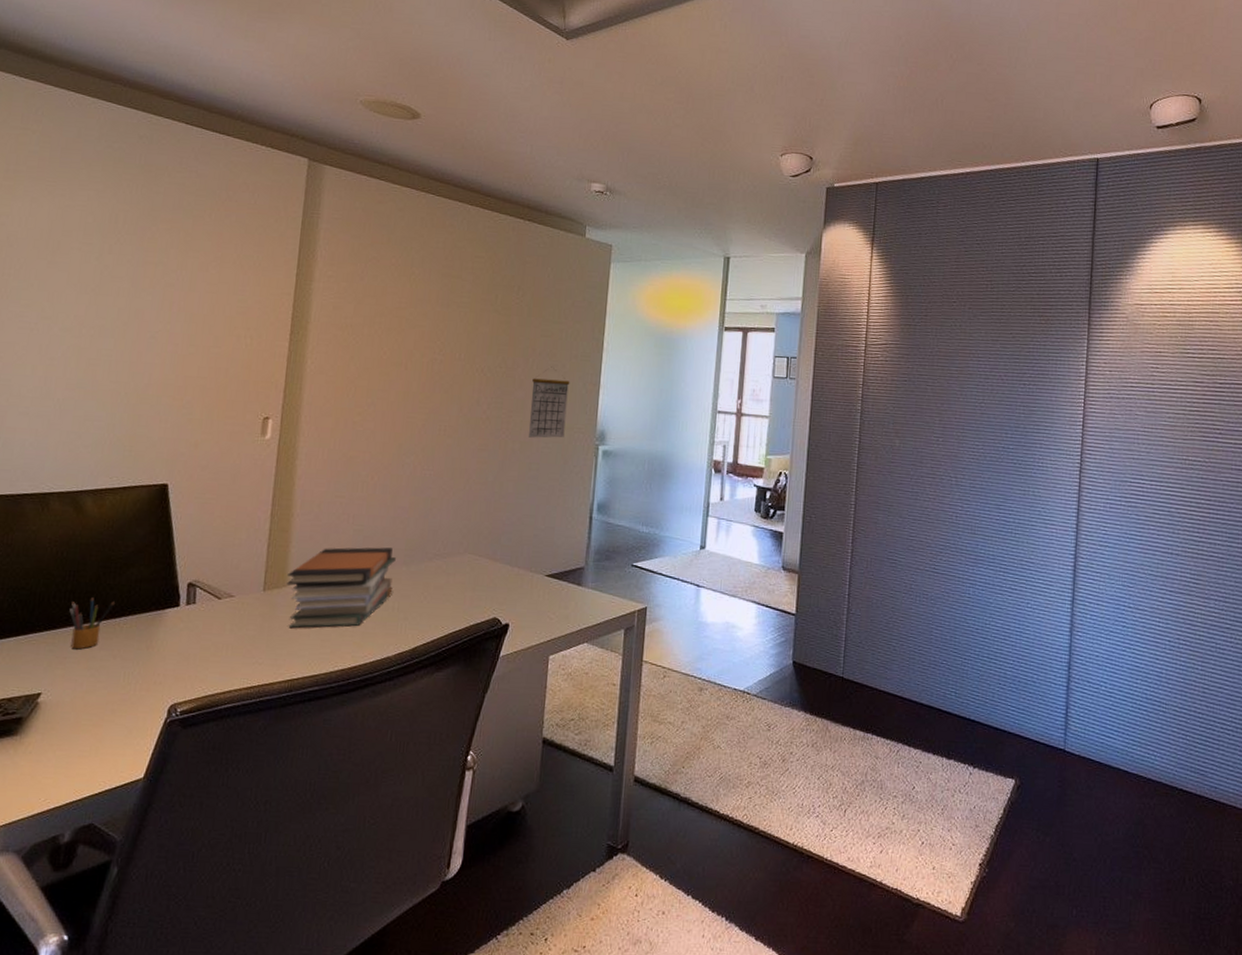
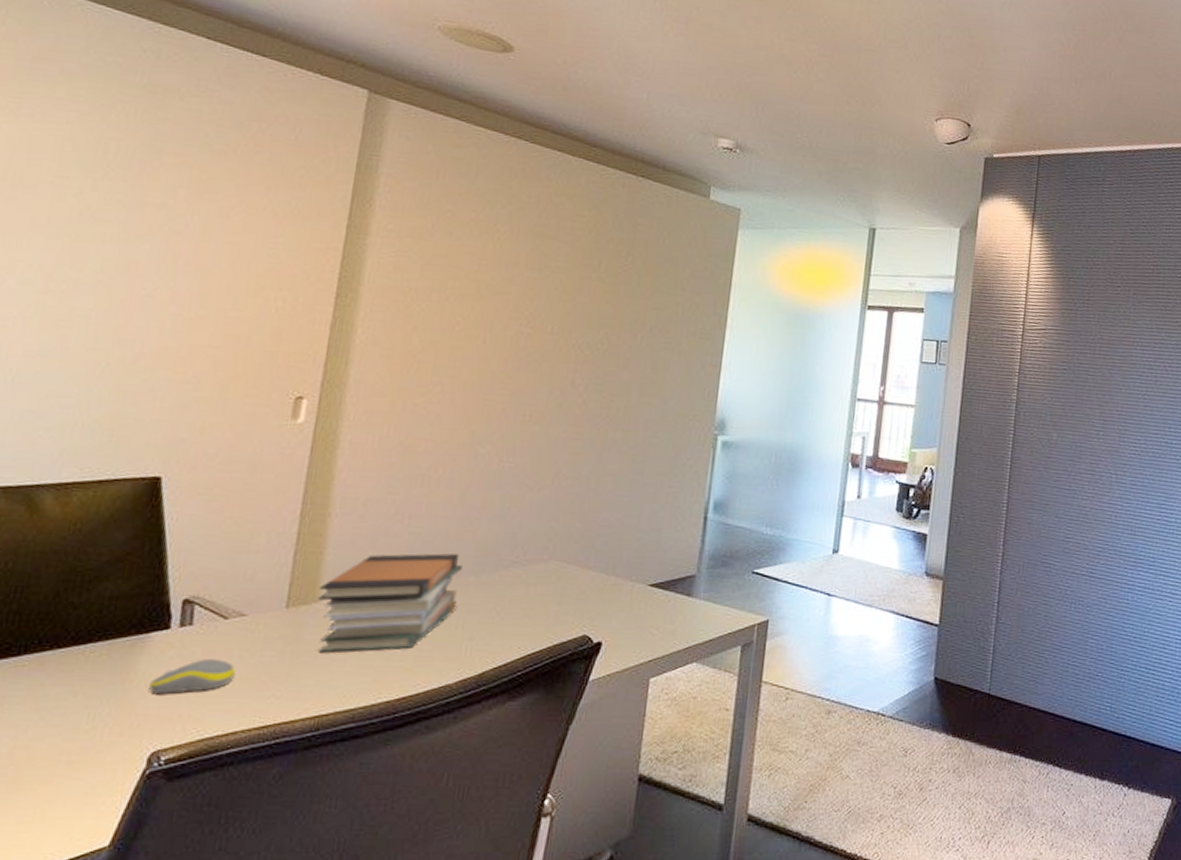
pencil box: present [69,597,115,650] -> none [12,619,79,686]
computer mouse: none [166,631,228,659] -> present [149,659,236,695]
calendar: present [528,366,570,438] -> none [633,344,686,427]

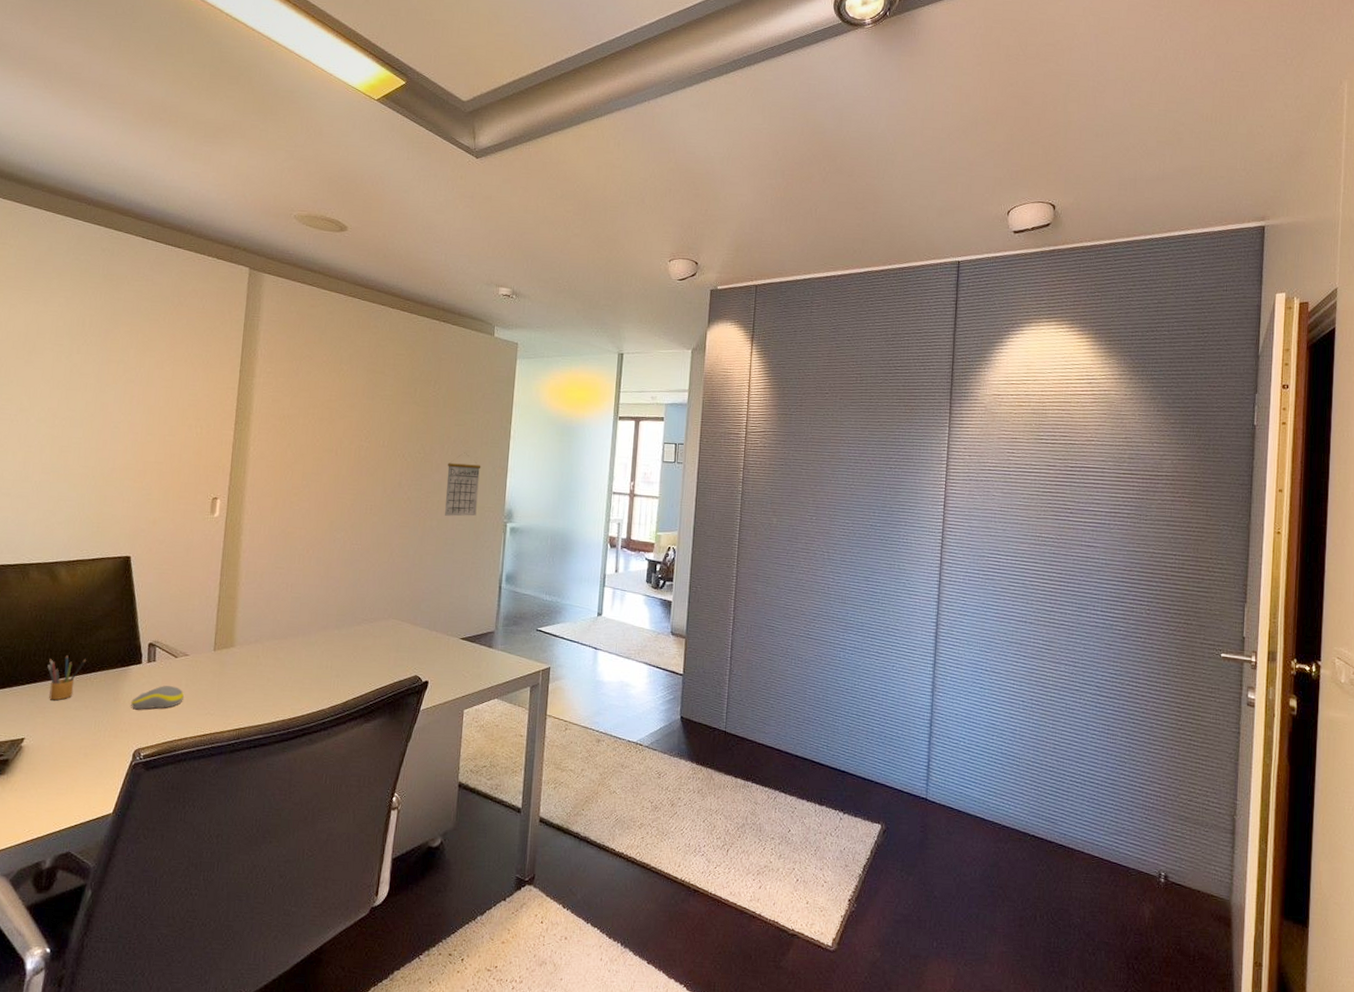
pencil box: none [12,619,79,686] -> present [47,655,86,701]
book stack: present [318,553,462,653] -> none [234,612,329,684]
calendar: none [633,344,686,427] -> present [444,452,481,517]

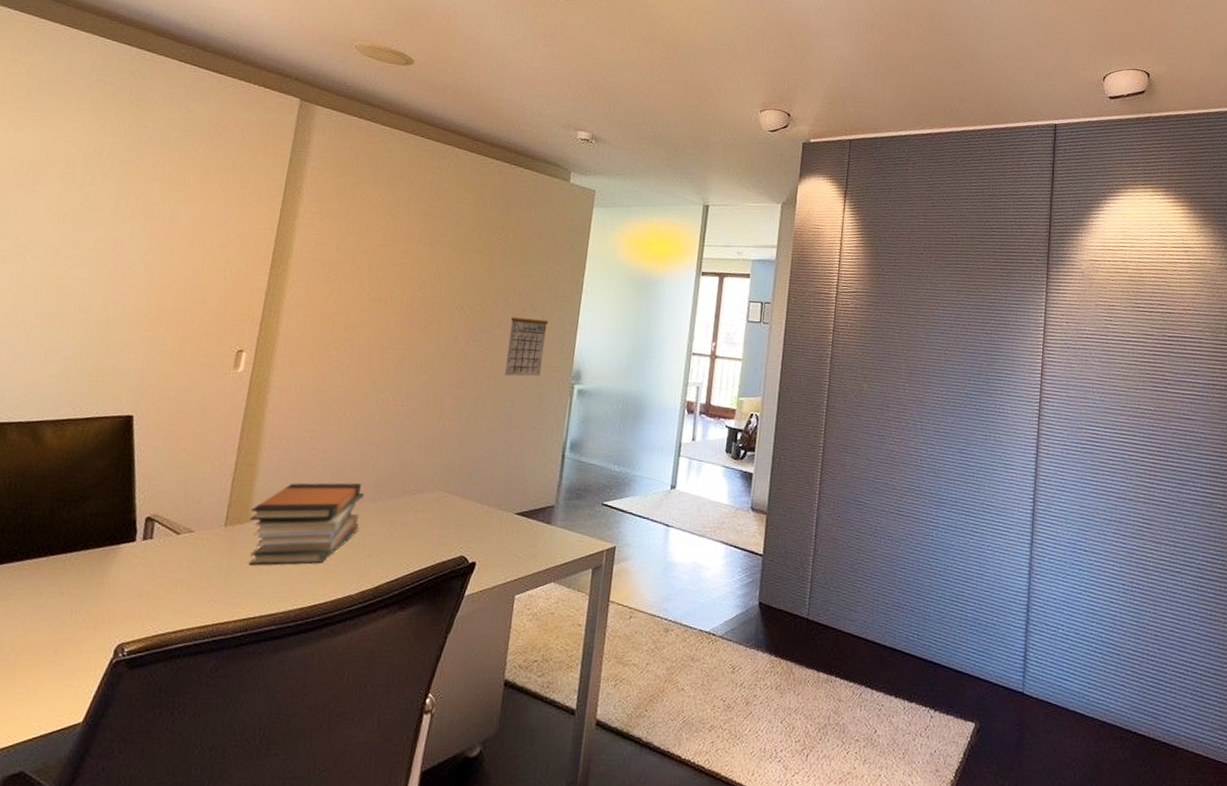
pencil box: present [47,655,86,701] -> none [16,531,67,586]
computer mouse: present [131,686,184,710] -> none [118,567,184,597]
book stack: none [234,612,329,684] -> present [249,483,364,565]

